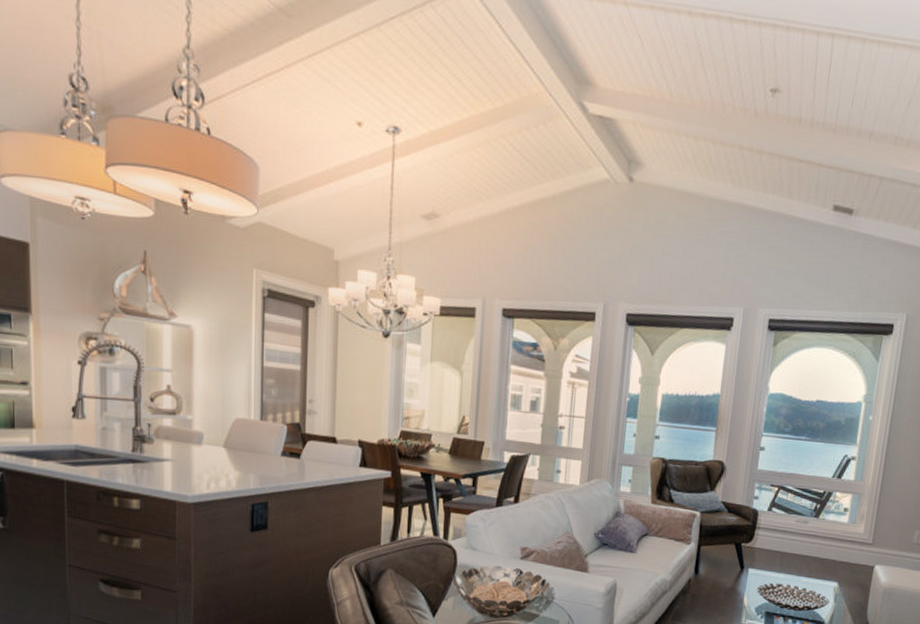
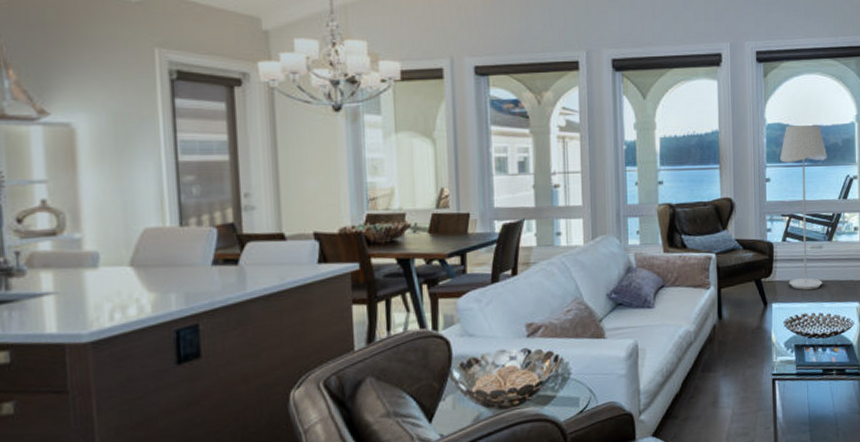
floor lamp: none [768,397,828,562] -> present [779,125,828,290]

